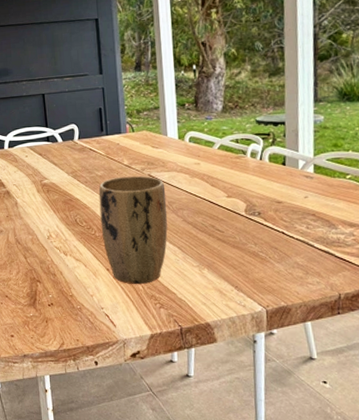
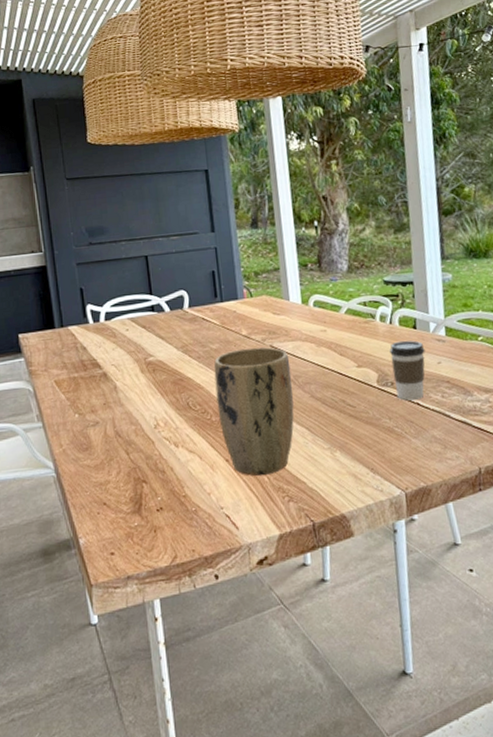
coffee cup: none [259,175,293,230] -> present [390,340,425,401]

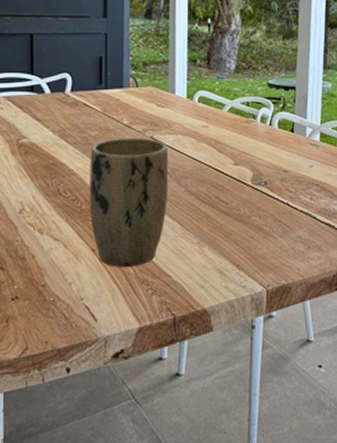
coffee cup: present [390,340,425,401] -> none [267,142,300,201]

